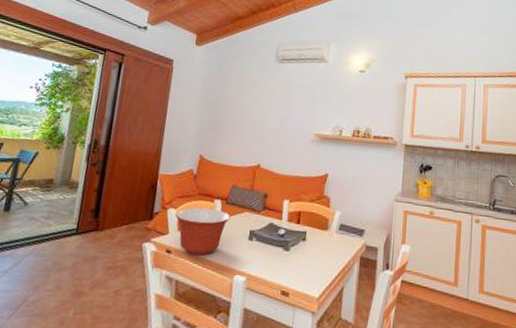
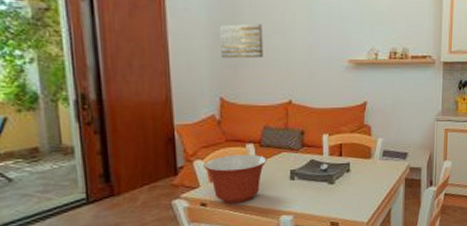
wall art: none [207,95,245,125] -> present [220,23,263,59]

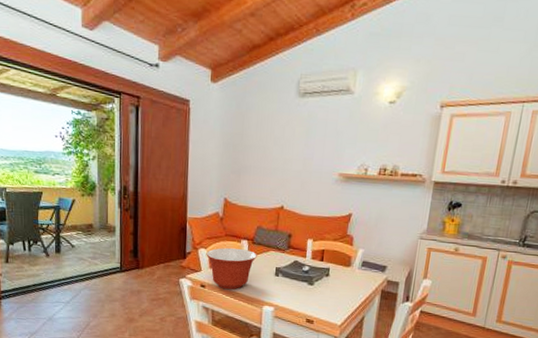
wall art: present [220,23,263,59] -> none [229,136,265,166]

